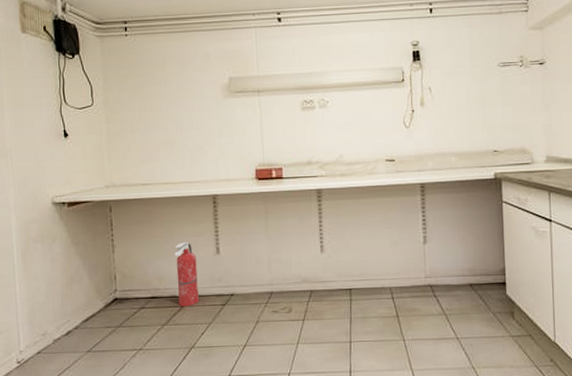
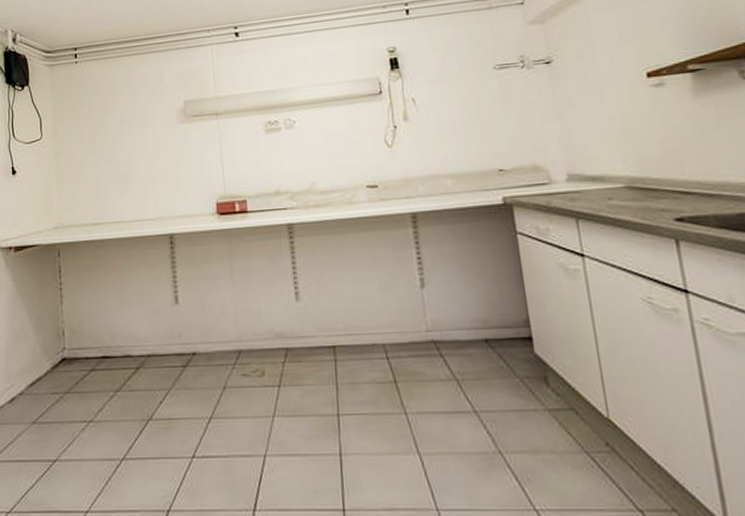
fire extinguisher: present [174,241,200,307] -> none [128,289,157,369]

